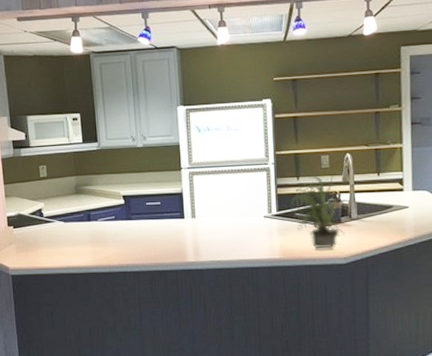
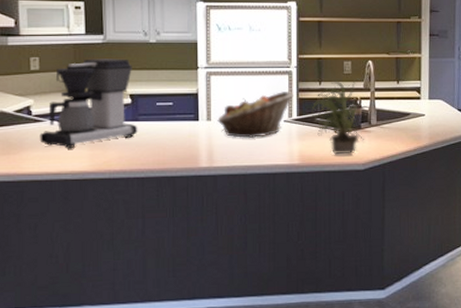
coffee maker: none [50,163,132,245] -> present [39,59,138,148]
fruit basket: none [201,187,272,234] -> present [217,90,293,138]

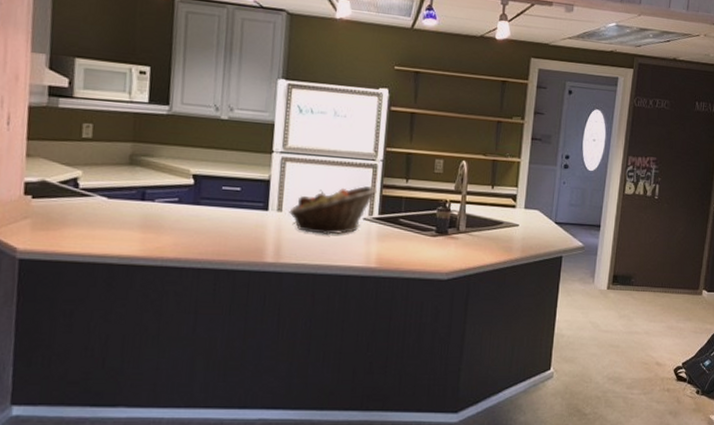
coffee maker: present [39,59,138,148] -> none [85,130,199,229]
potted plant: present [311,78,364,155] -> none [394,179,455,261]

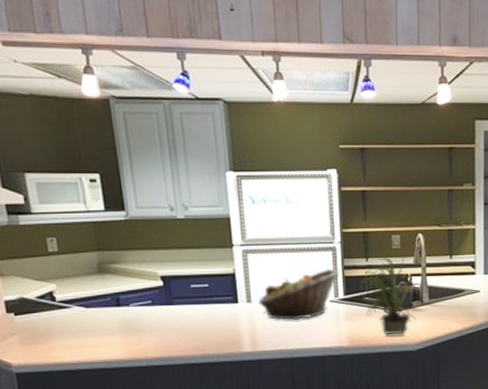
potted plant: none [394,179,455,261] -> present [358,253,416,336]

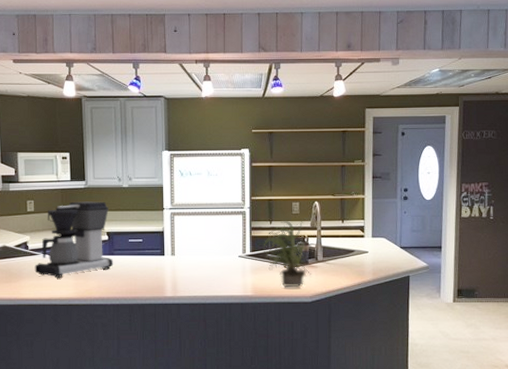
coffee maker: none [67,237,174,335] -> present [34,201,114,278]
fruit basket: present [258,268,338,320] -> none [180,229,247,271]

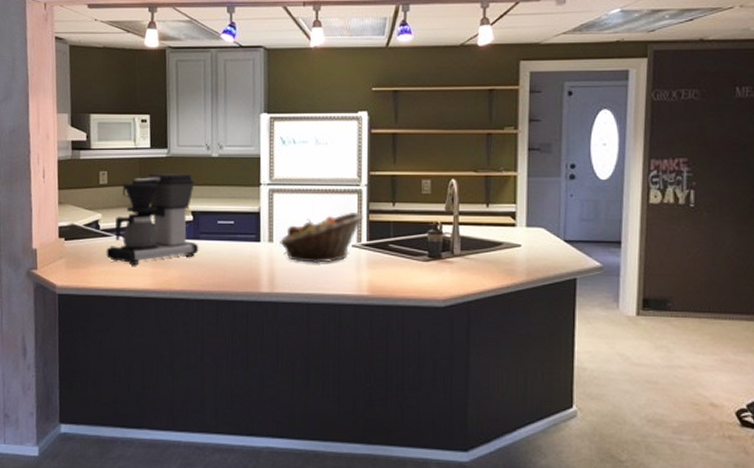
fruit basket: none [180,229,247,271] -> present [280,211,363,263]
potted plant: present [263,218,311,288] -> none [383,199,445,287]

